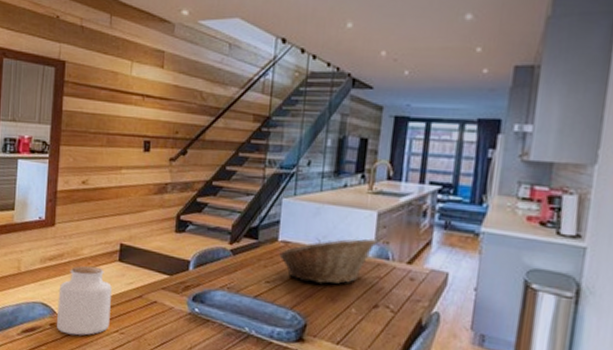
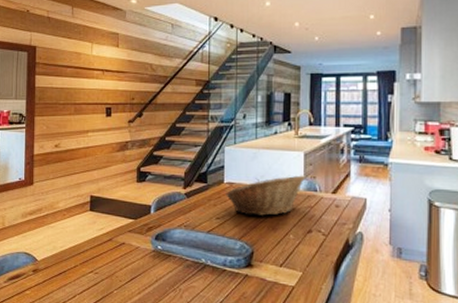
jar: present [56,265,112,336] -> none [38,217,85,279]

